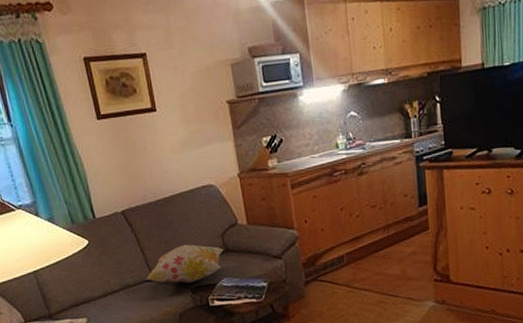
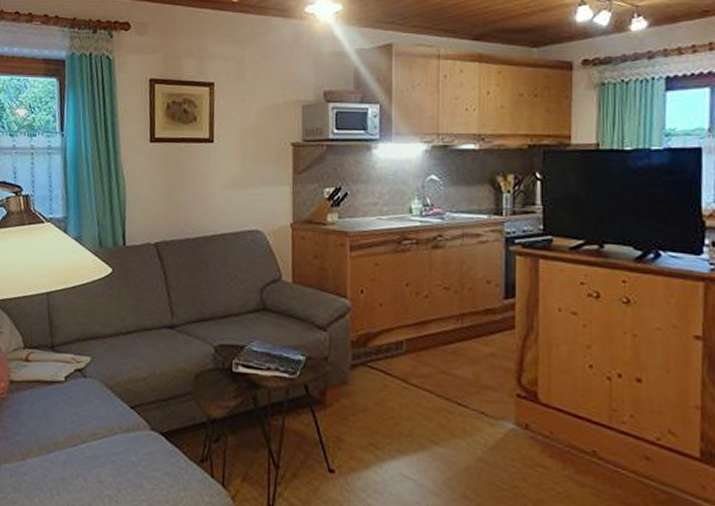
decorative pillow: present [145,244,225,284] -> none [165,293,261,340]

